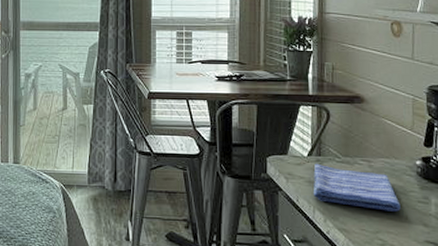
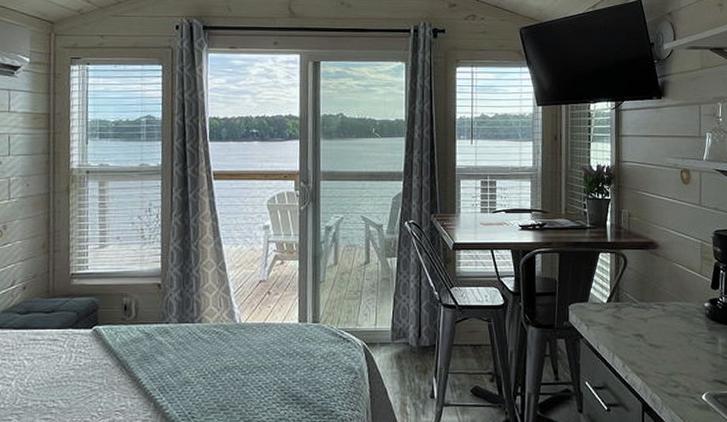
dish towel: present [313,163,401,212] -> none [612,309,692,353]

